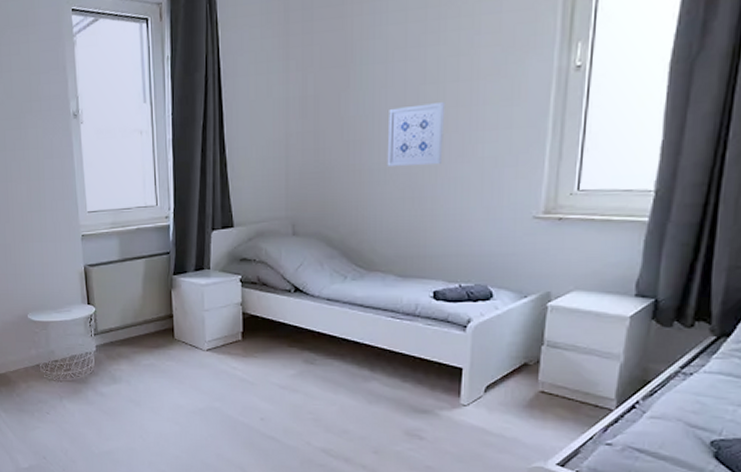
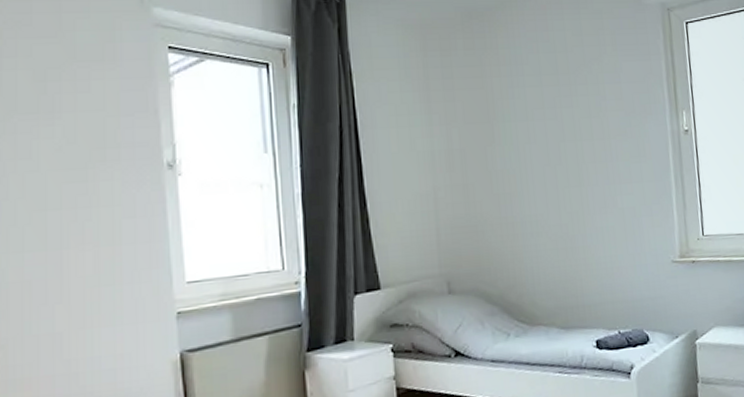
wall art: present [387,102,446,167] -> none [534,158,588,218]

